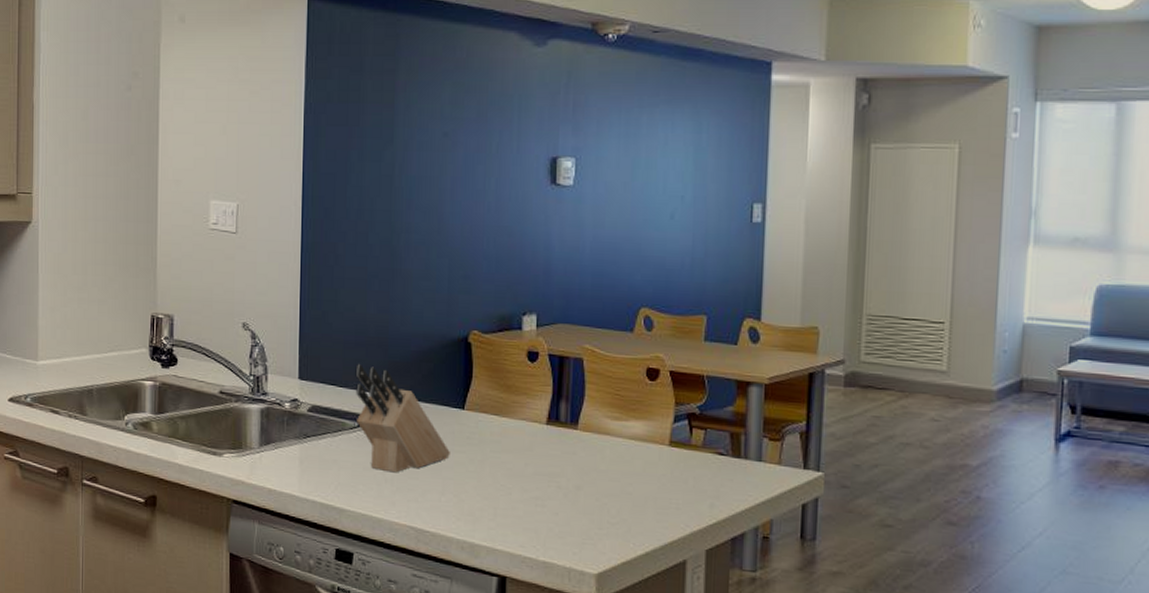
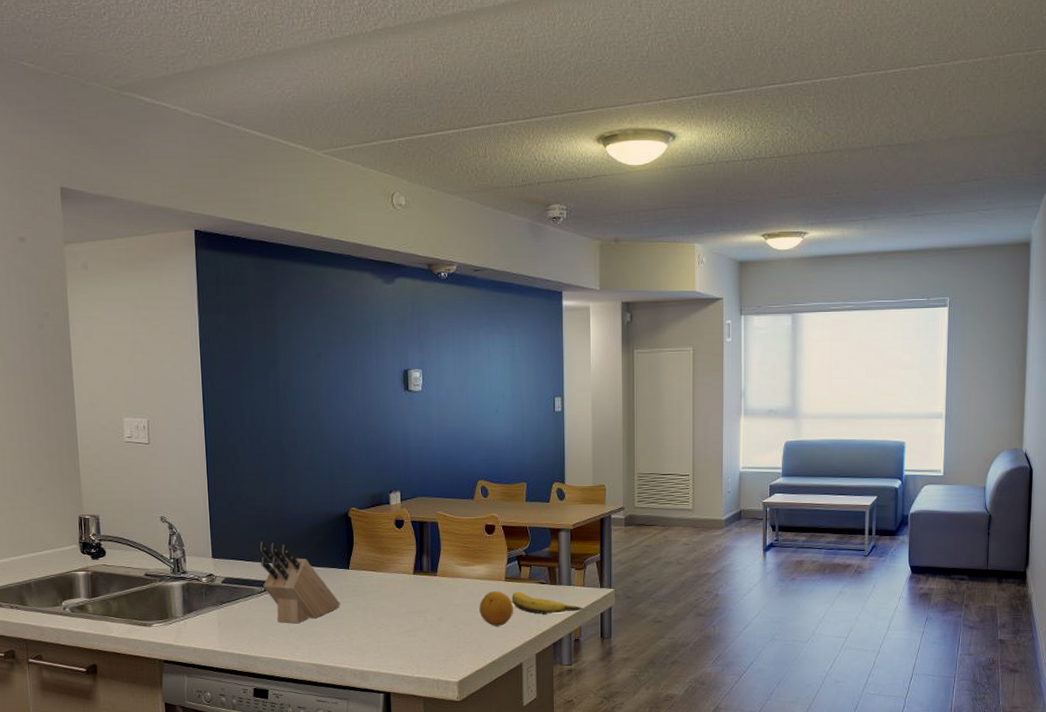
fruit: none [631,458,679,507] -> present [479,591,514,627]
banana: none [677,462,778,499] -> present [512,592,584,614]

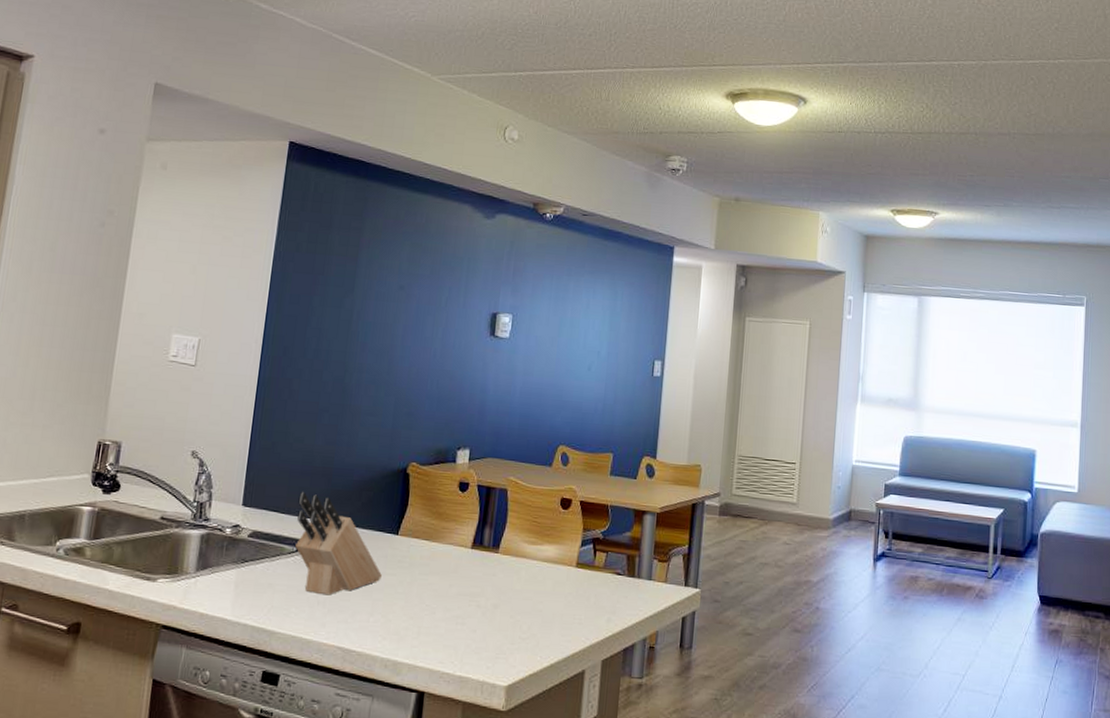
fruit: present [479,591,514,627] -> none [542,578,583,622]
banana: present [512,592,584,614] -> none [581,581,663,613]

